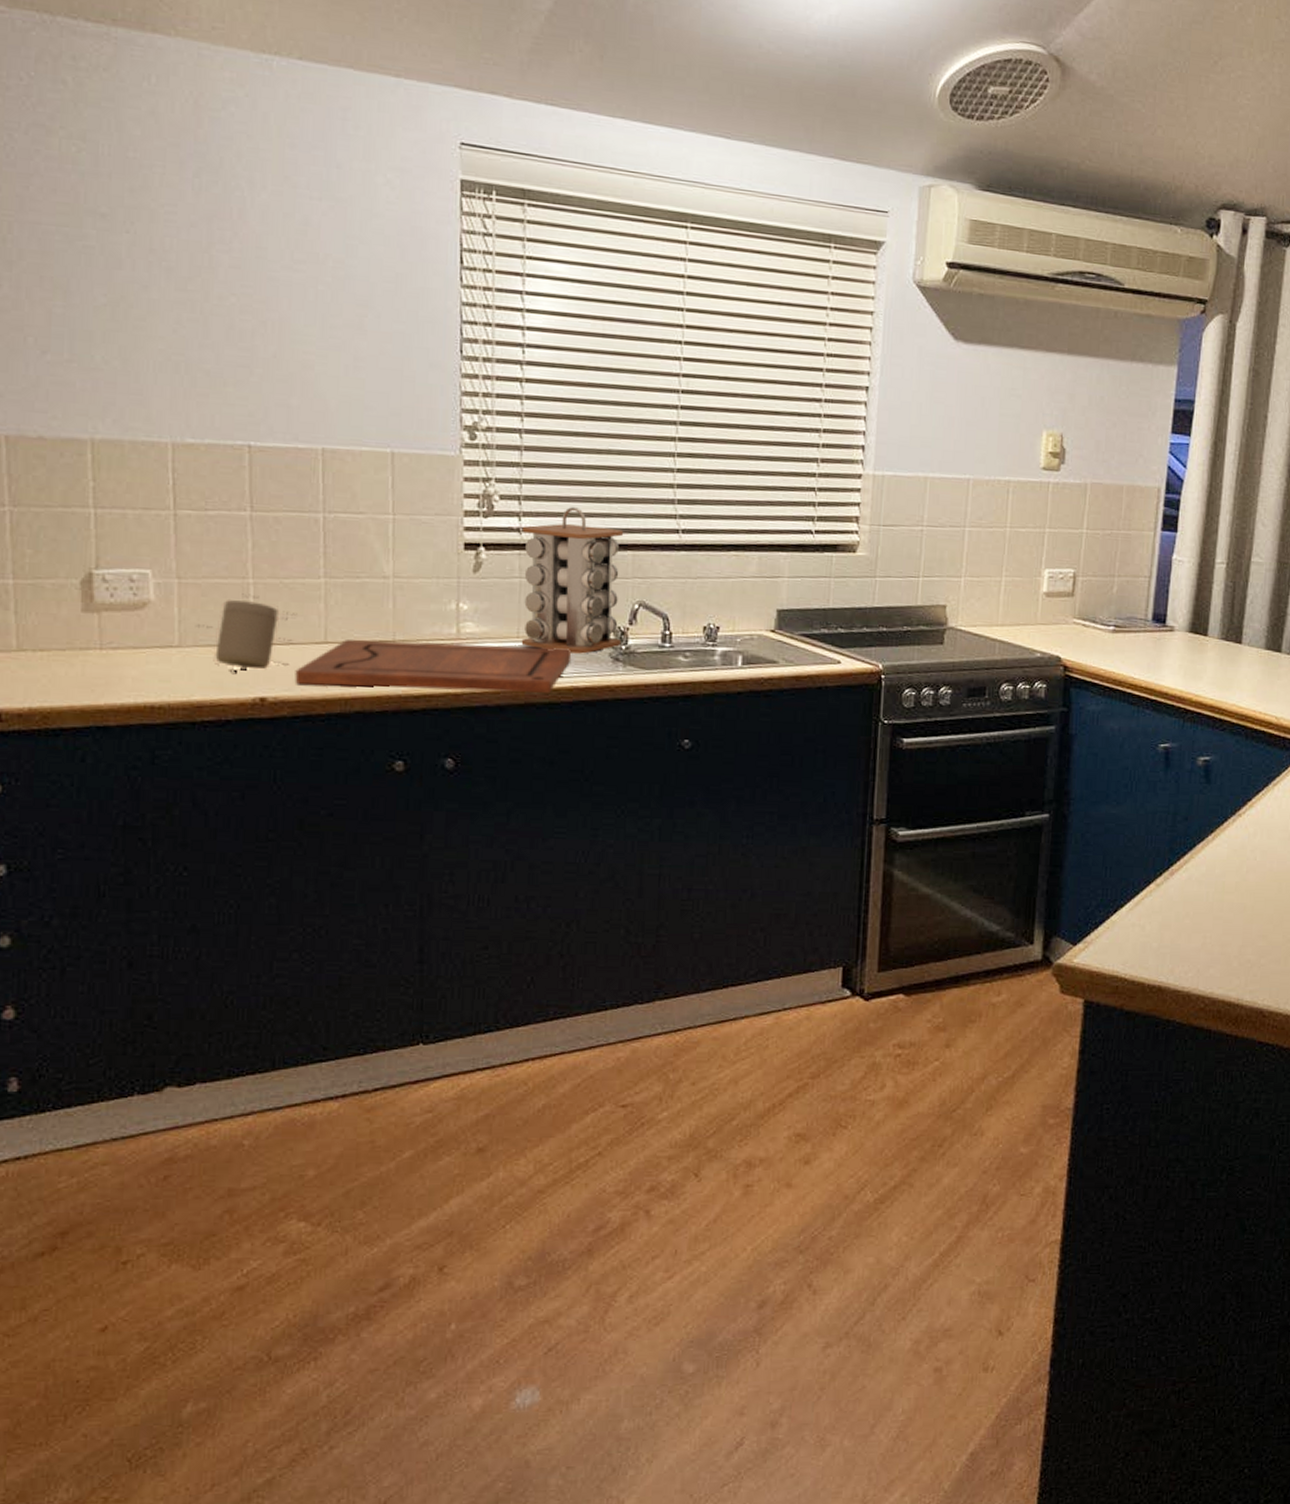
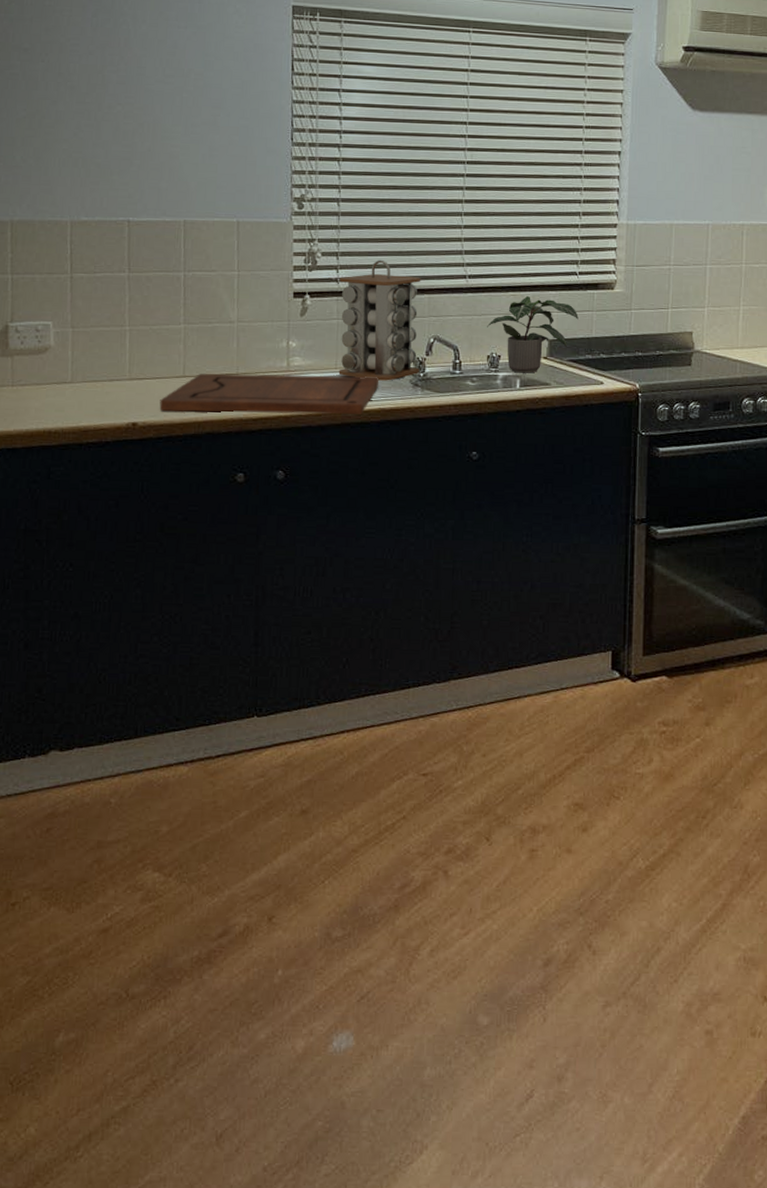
canister: present [195,593,298,675] -> none [84,338,163,404]
potted plant: none [704,557,813,649] -> present [487,296,579,373]

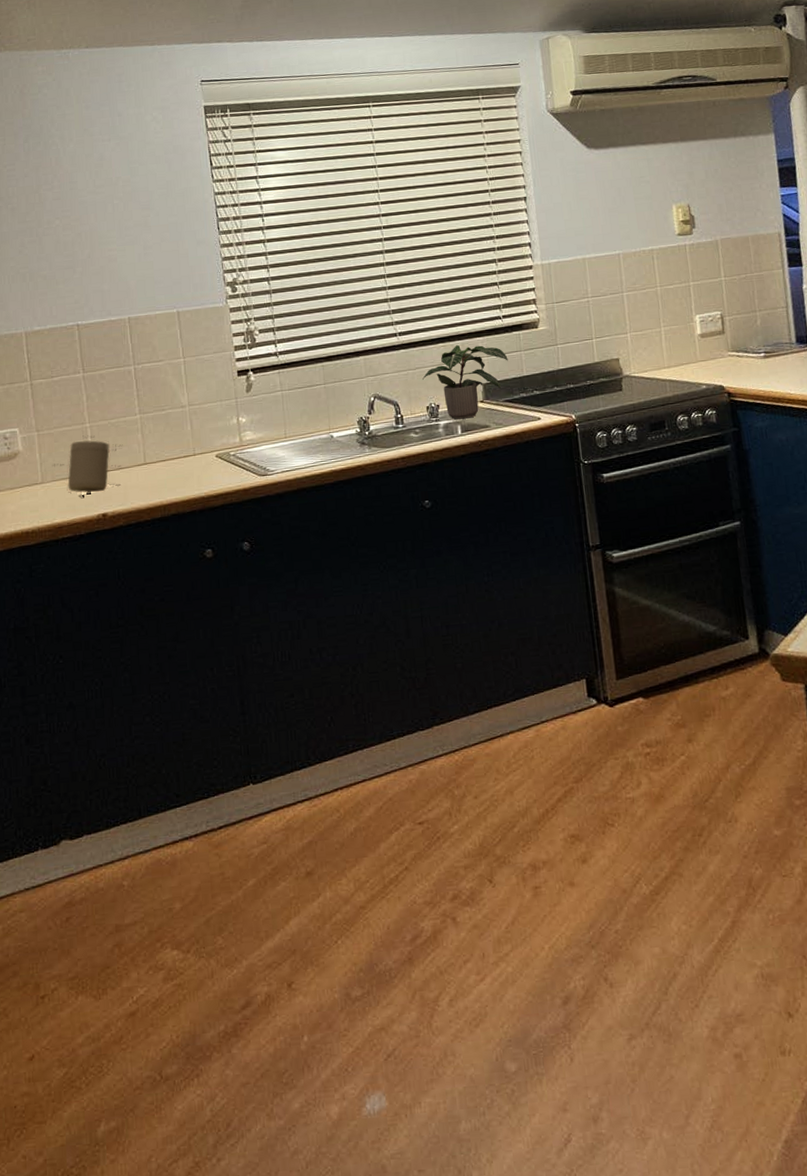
canister: none [84,338,163,404] -> present [52,435,123,499]
cutting board: present [159,373,379,415] -> none [125,441,328,499]
spice rack: present [338,259,421,381] -> none [278,329,365,444]

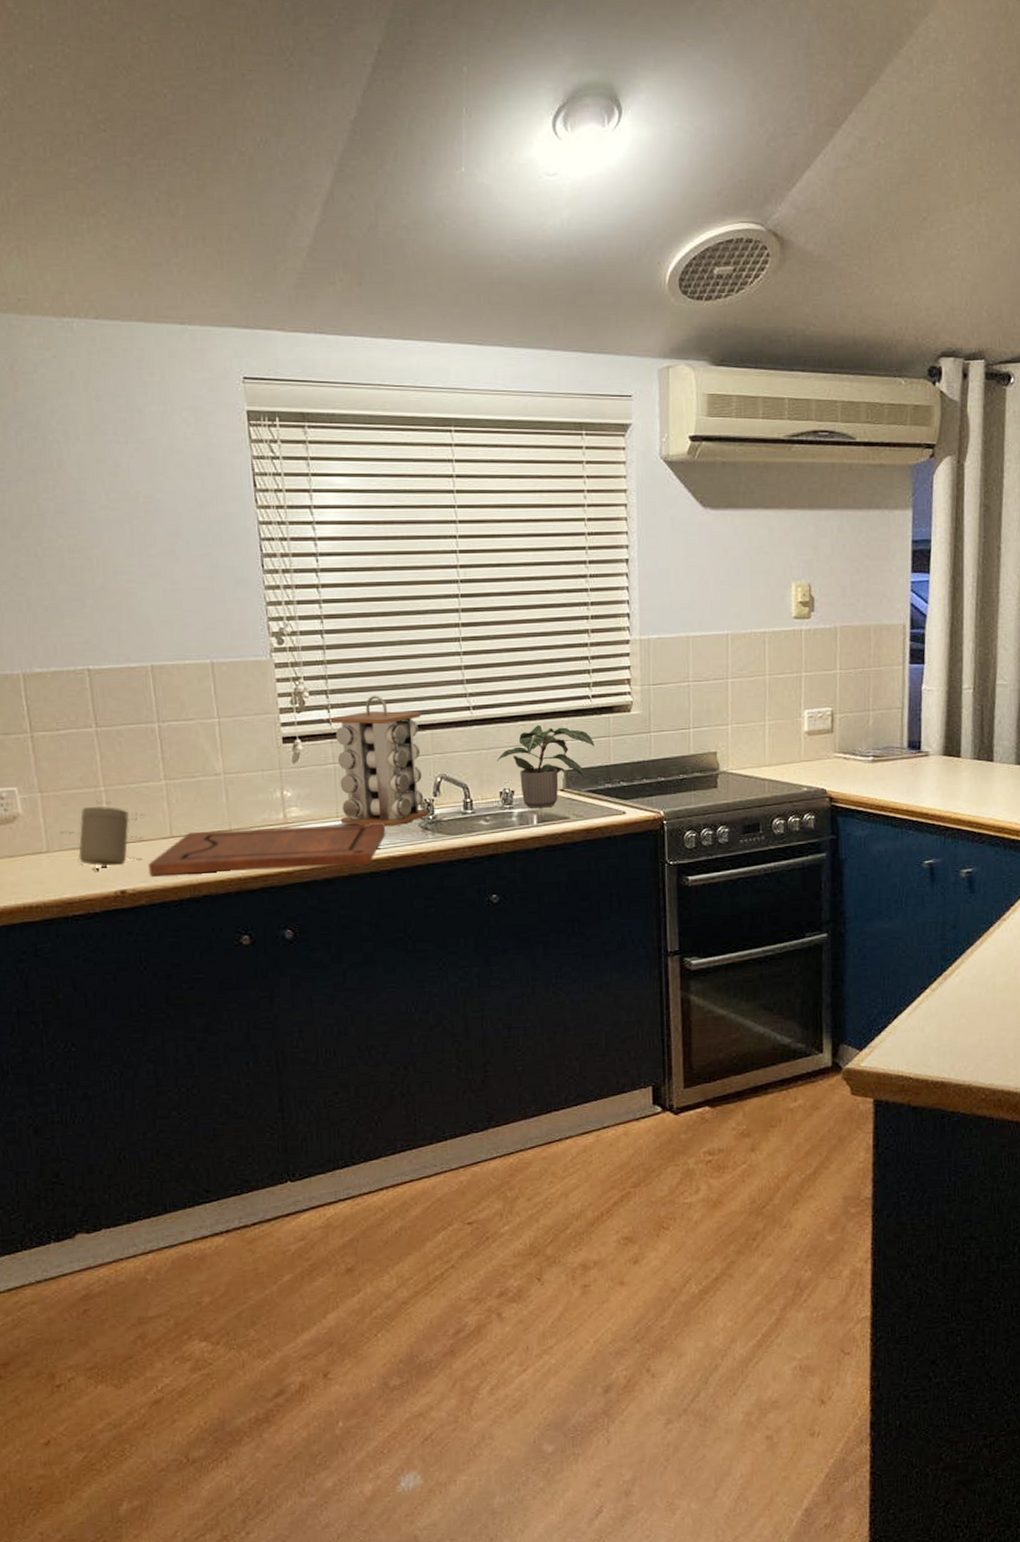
cutting board: none [125,441,328,499] -> present [148,823,386,876]
spice rack: none [278,329,365,444] -> present [331,695,429,827]

